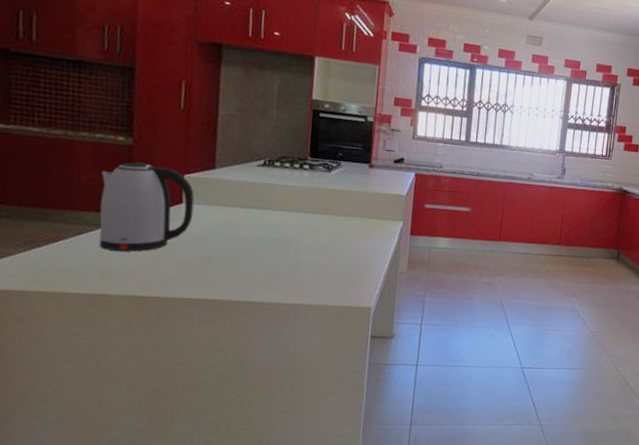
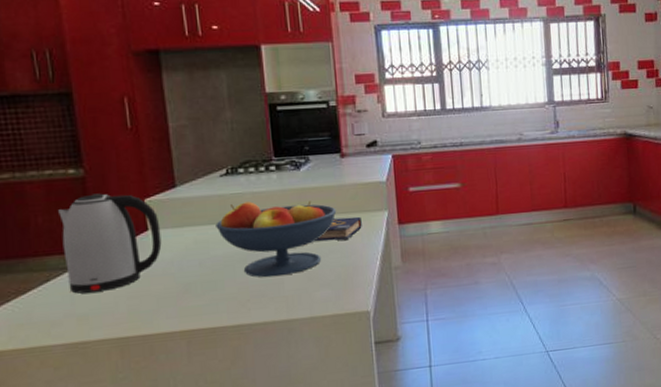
fruit bowl: none [245,192,358,264] -> present [216,201,337,277]
book: none [333,220,378,242] -> present [314,216,362,241]

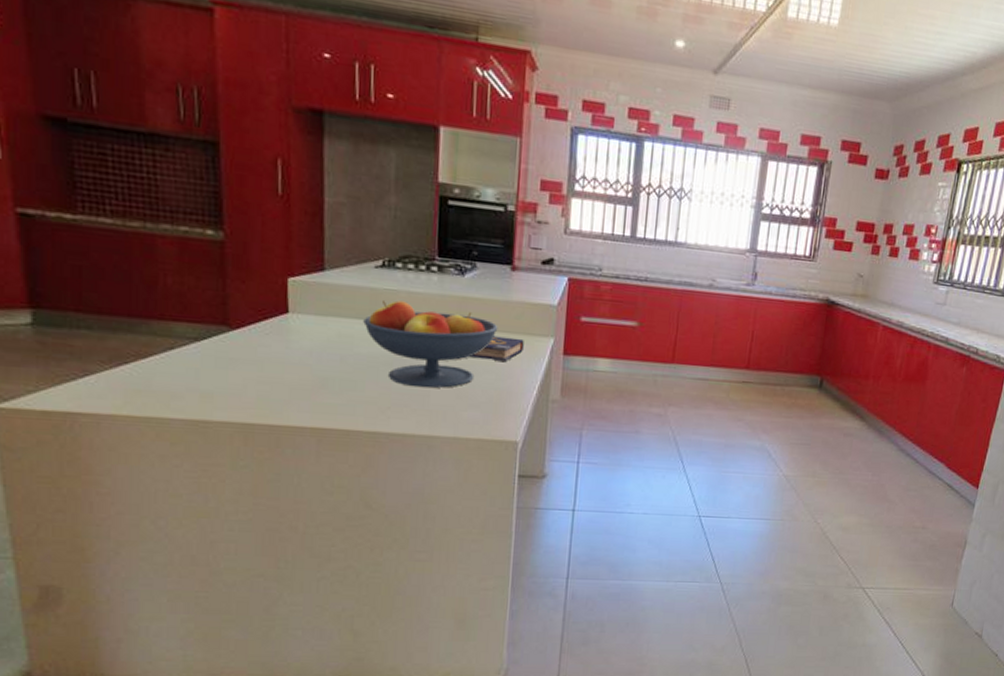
kettle: present [58,193,162,294] -> none [191,261,302,371]

